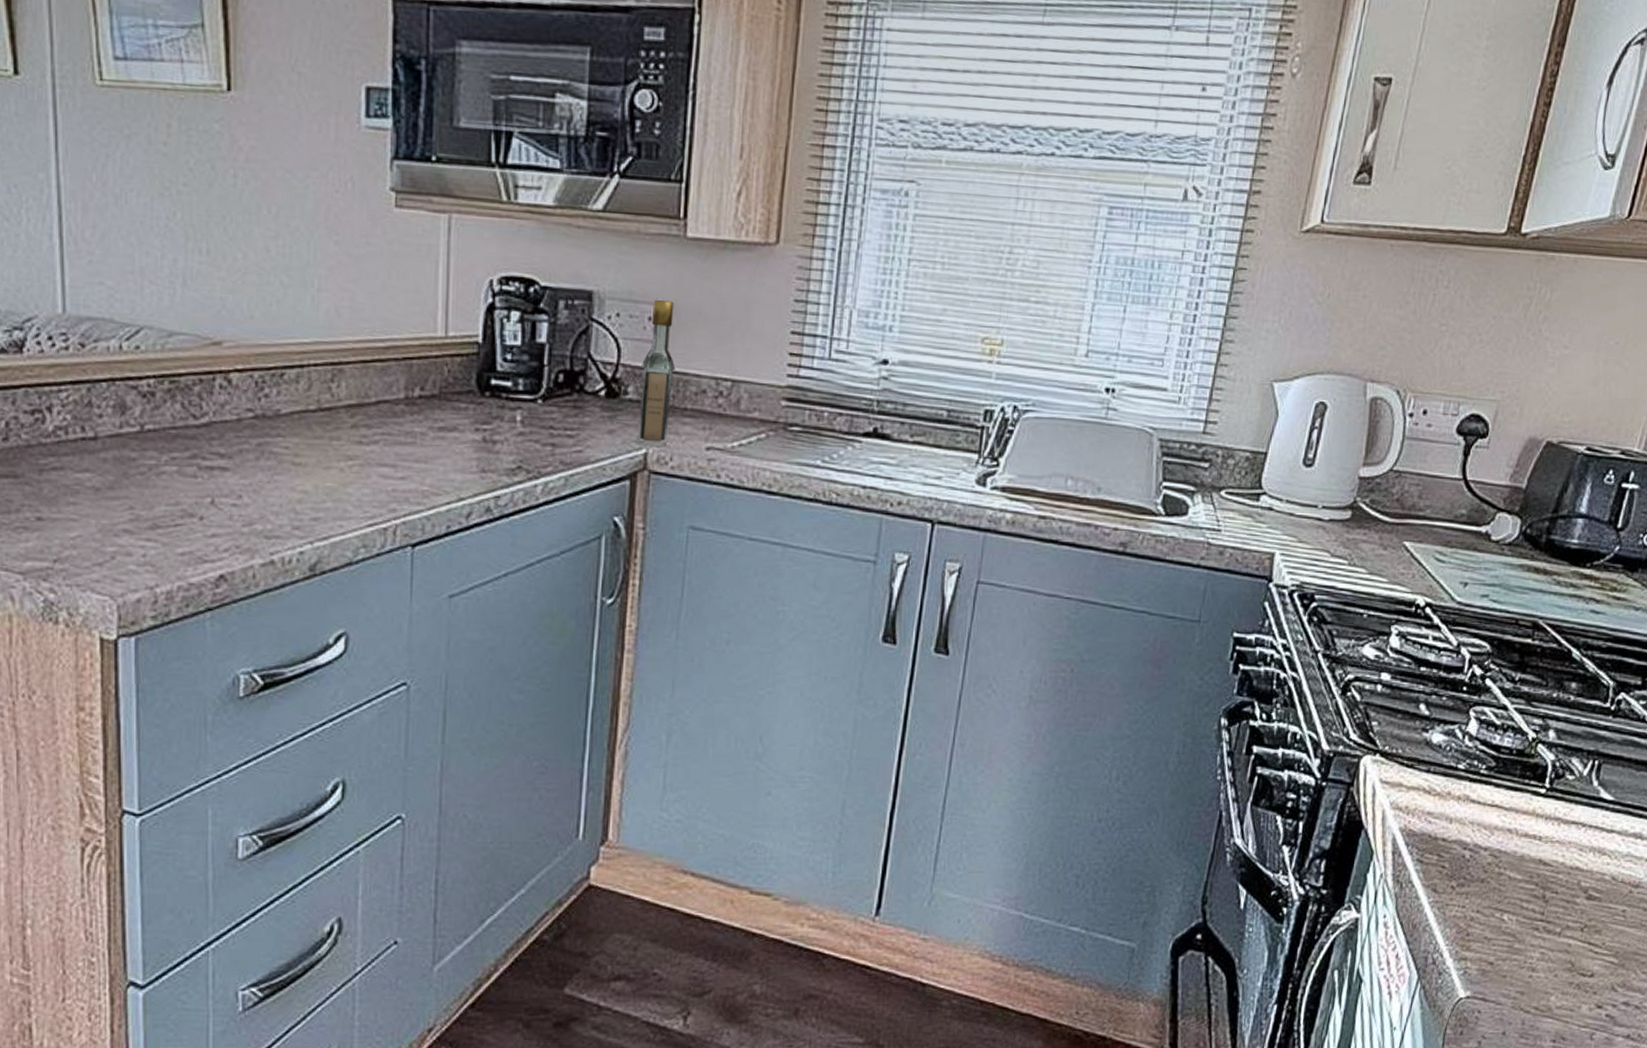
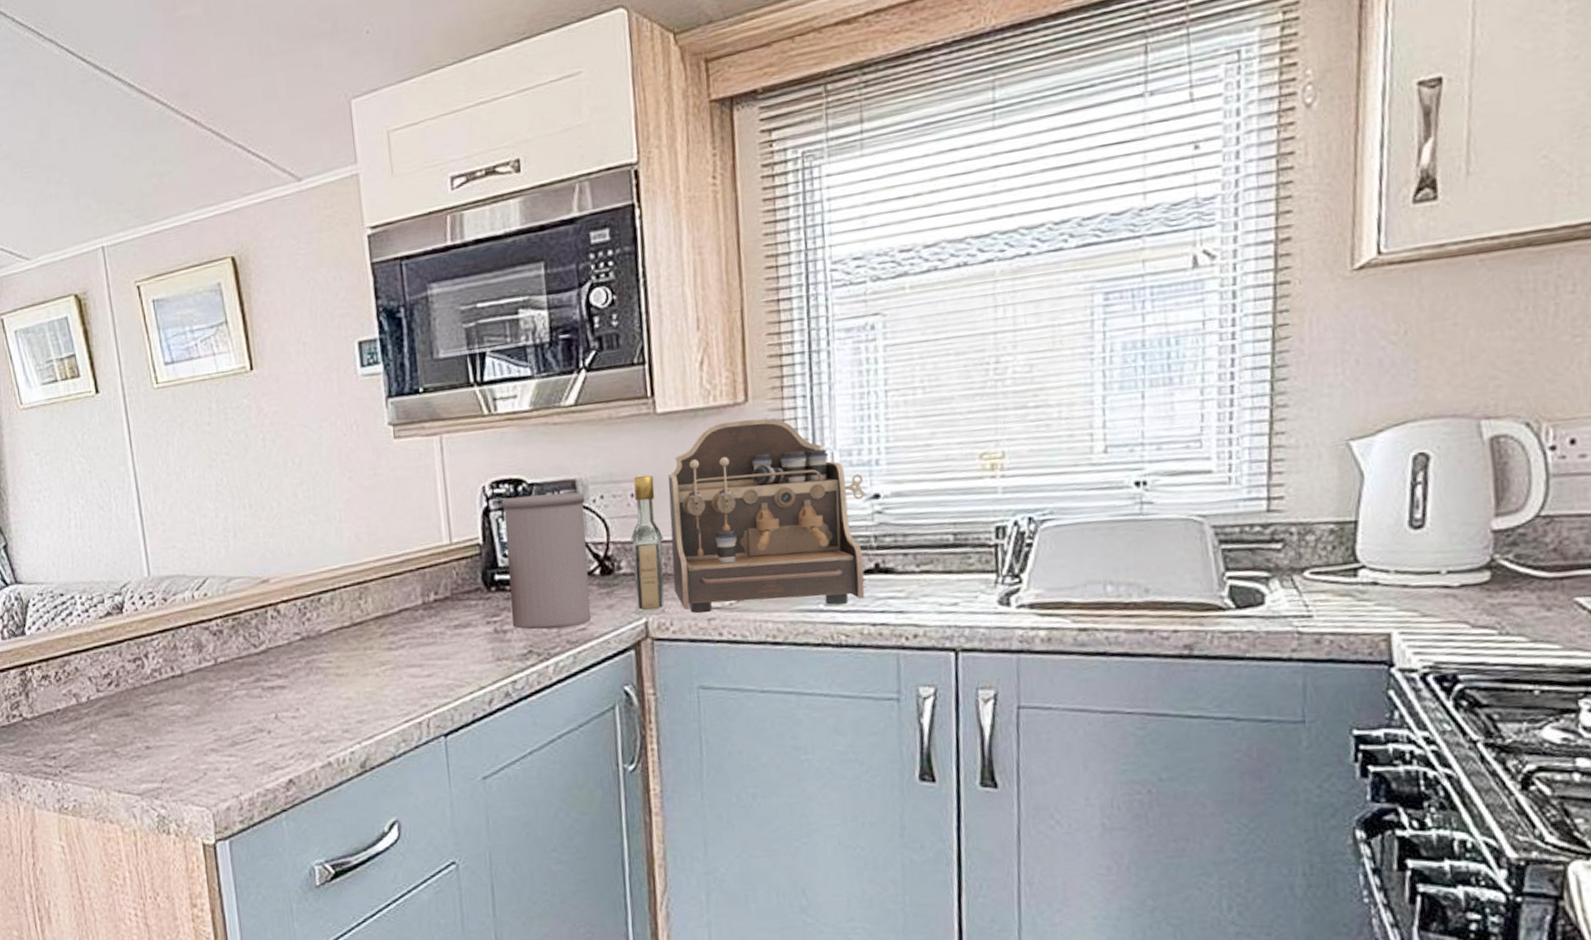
canister: none [503,297,600,448] -> present [501,492,591,630]
spice rack: none [679,260,876,464] -> present [668,418,865,614]

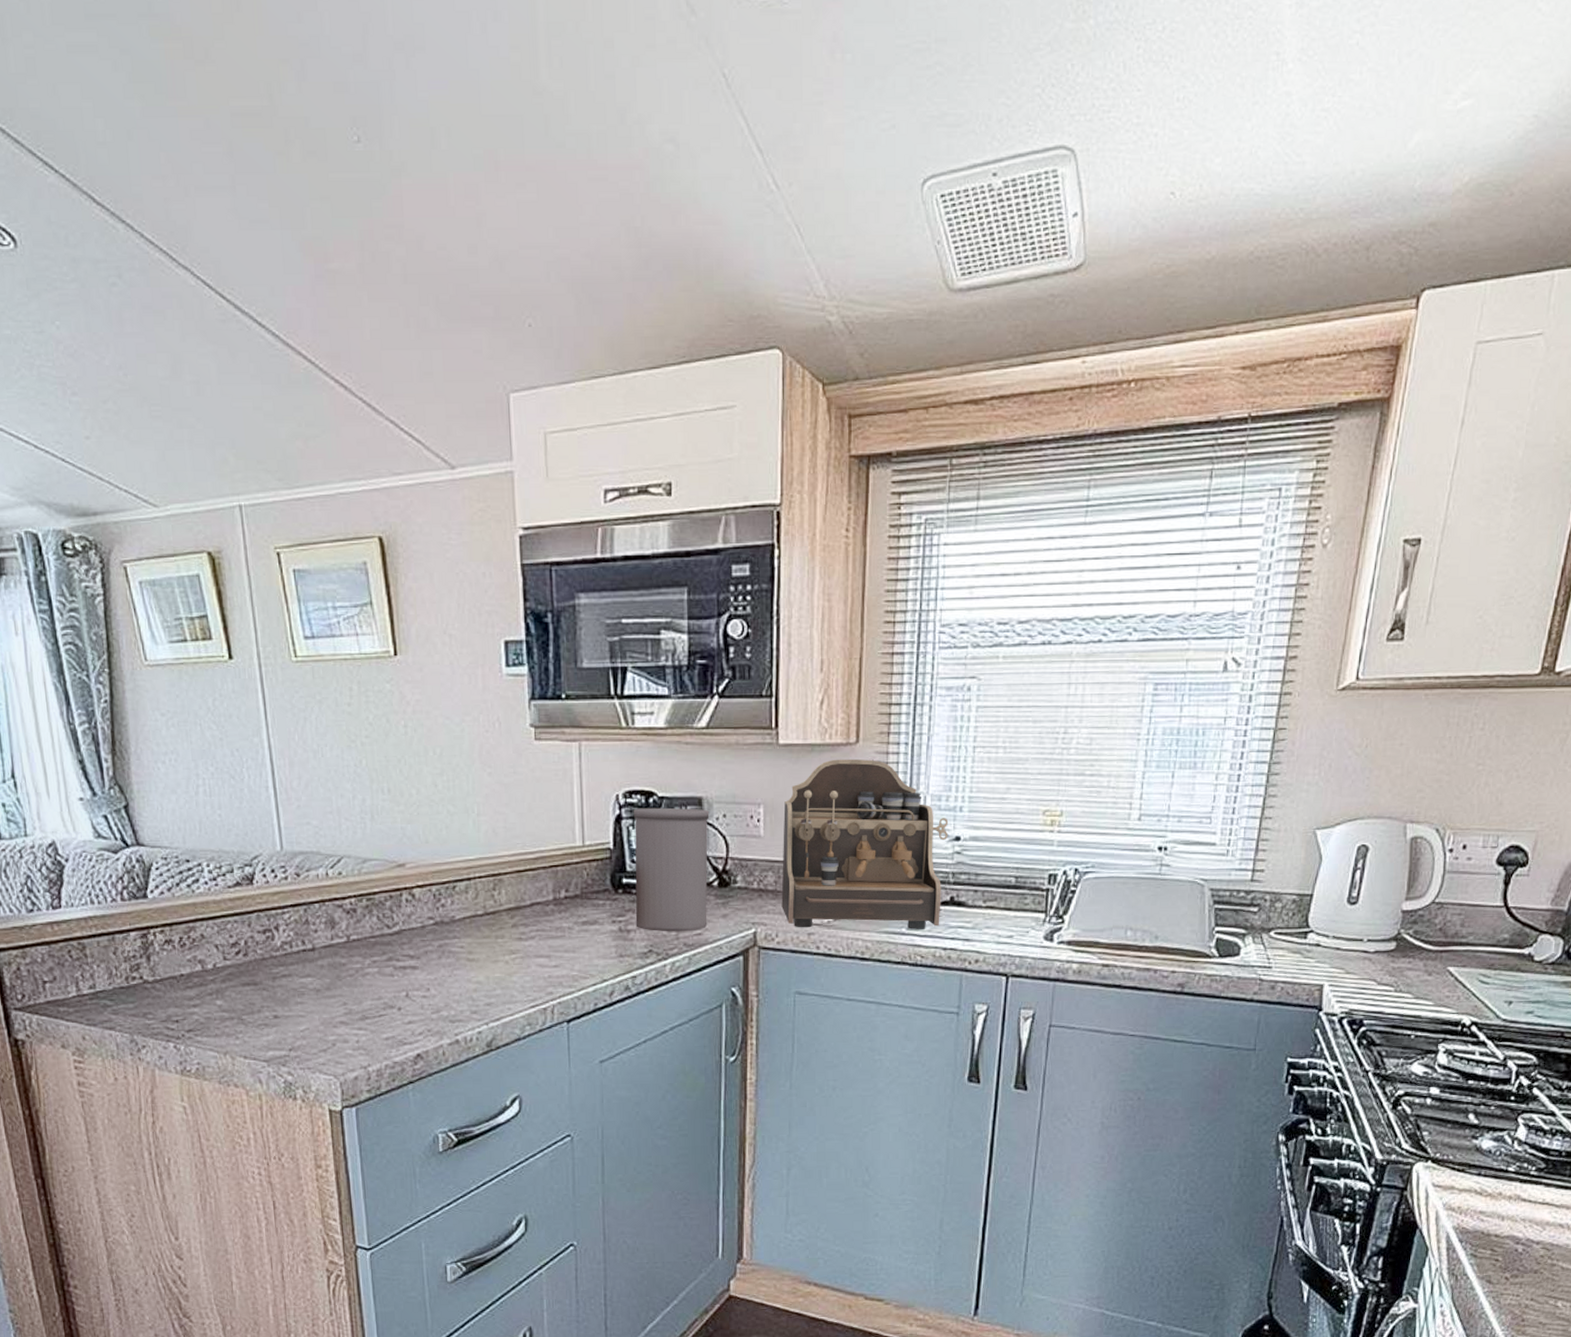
bottle: present [630,475,666,616] -> none [746,799,776,927]

